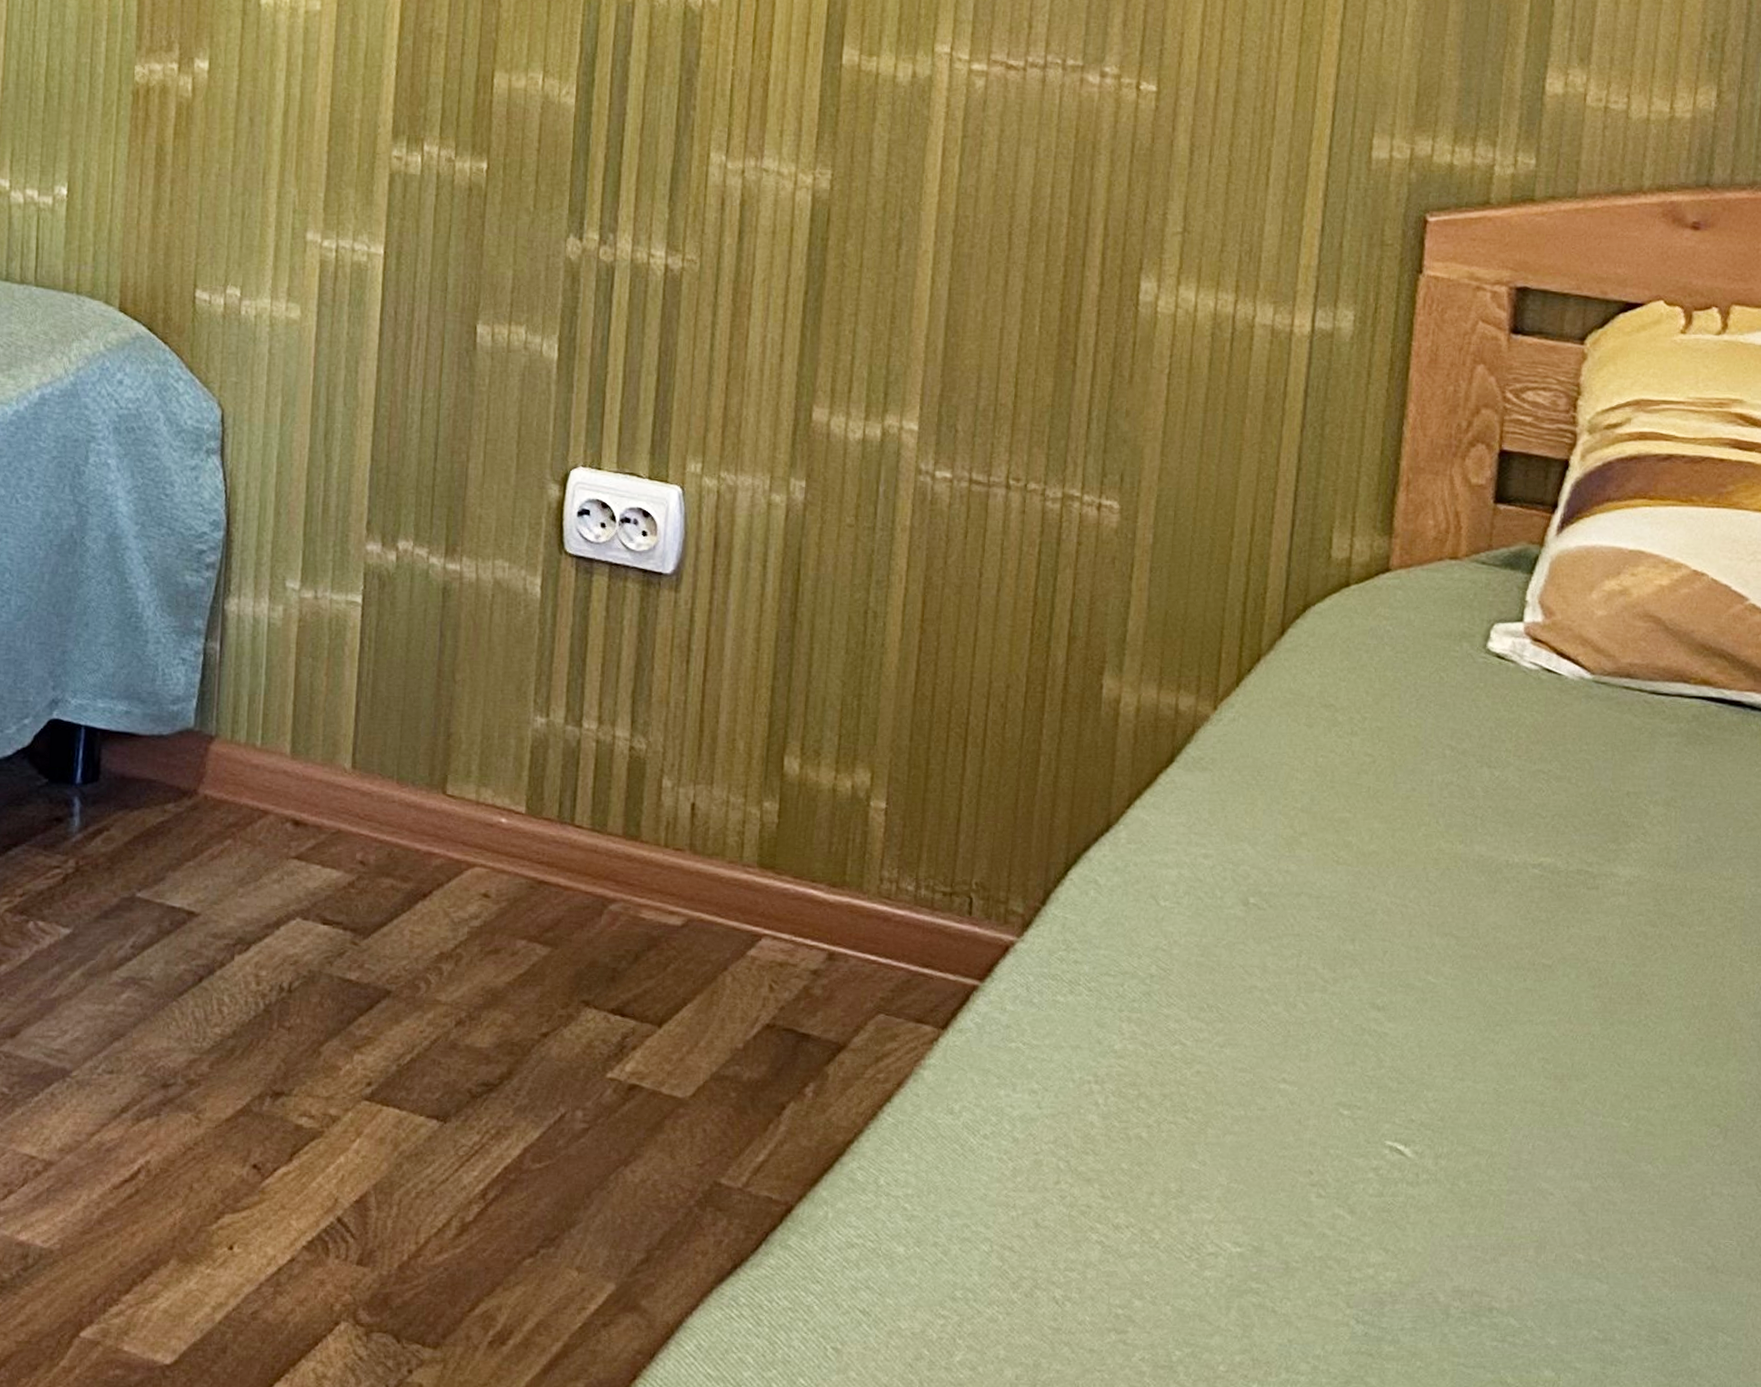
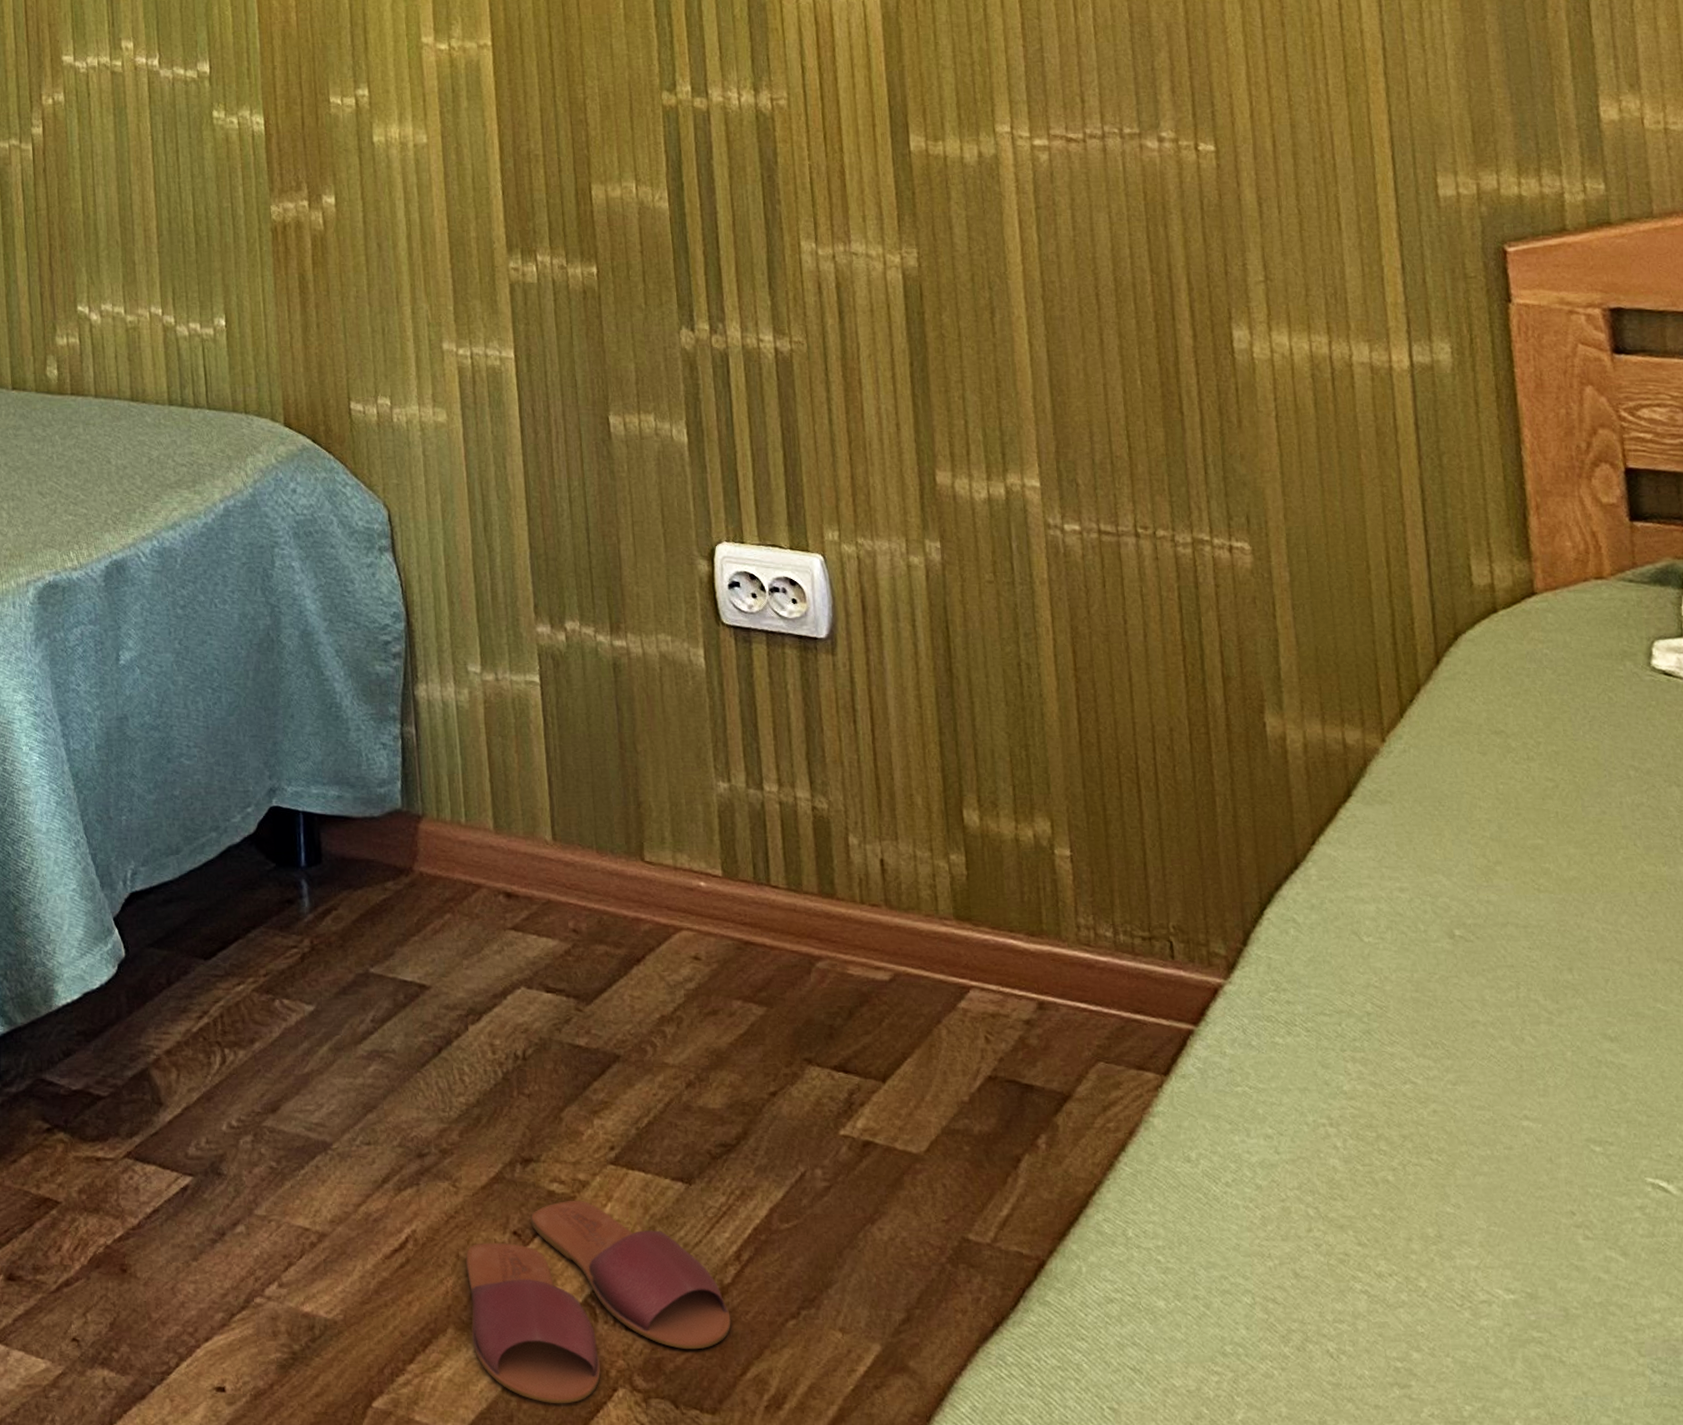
slippers: none [194,1134,467,1337] -> present [466,1200,731,1404]

